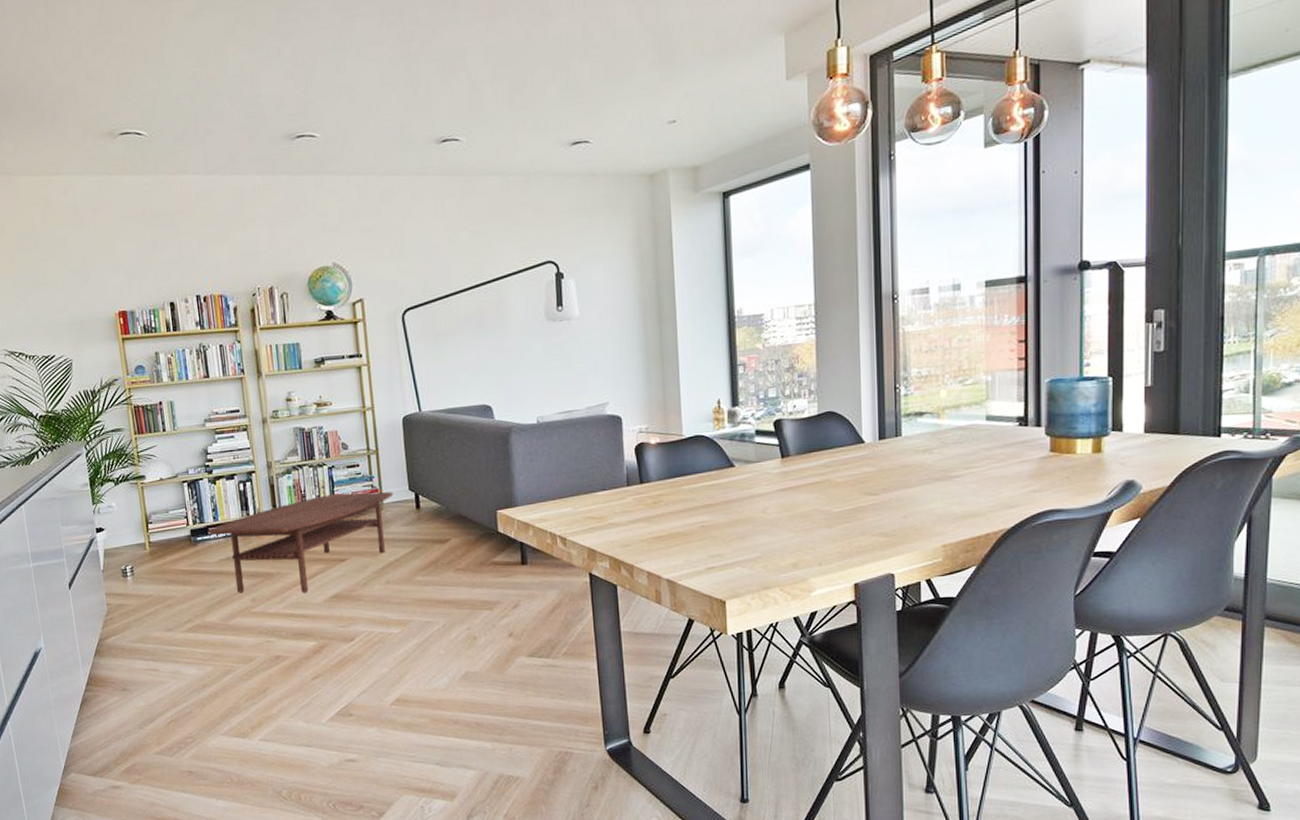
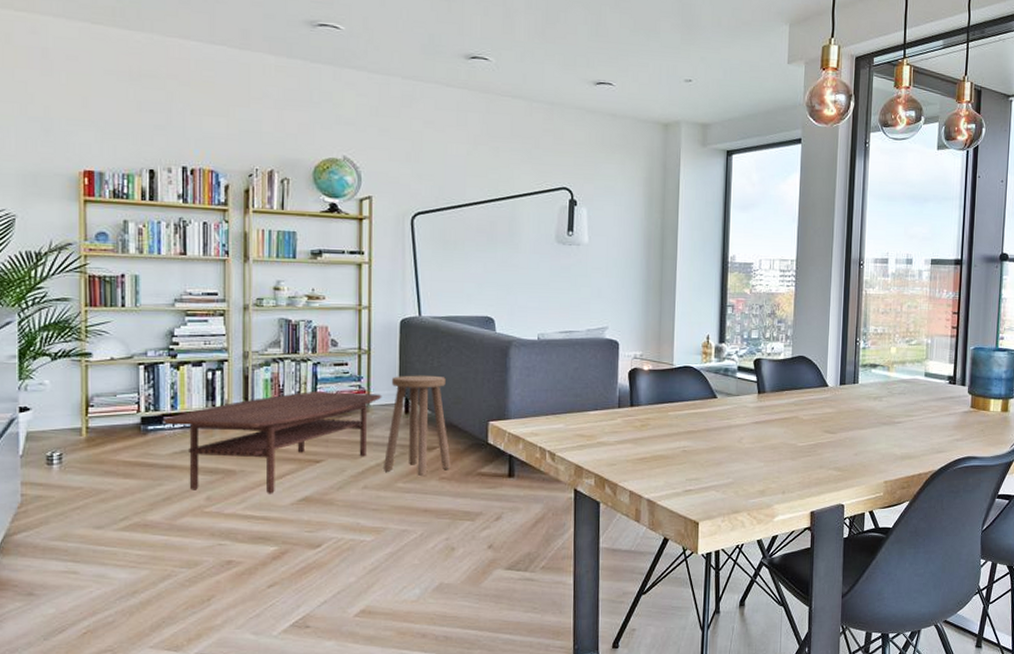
stool: none [401,469,465,569] -> present [383,375,451,477]

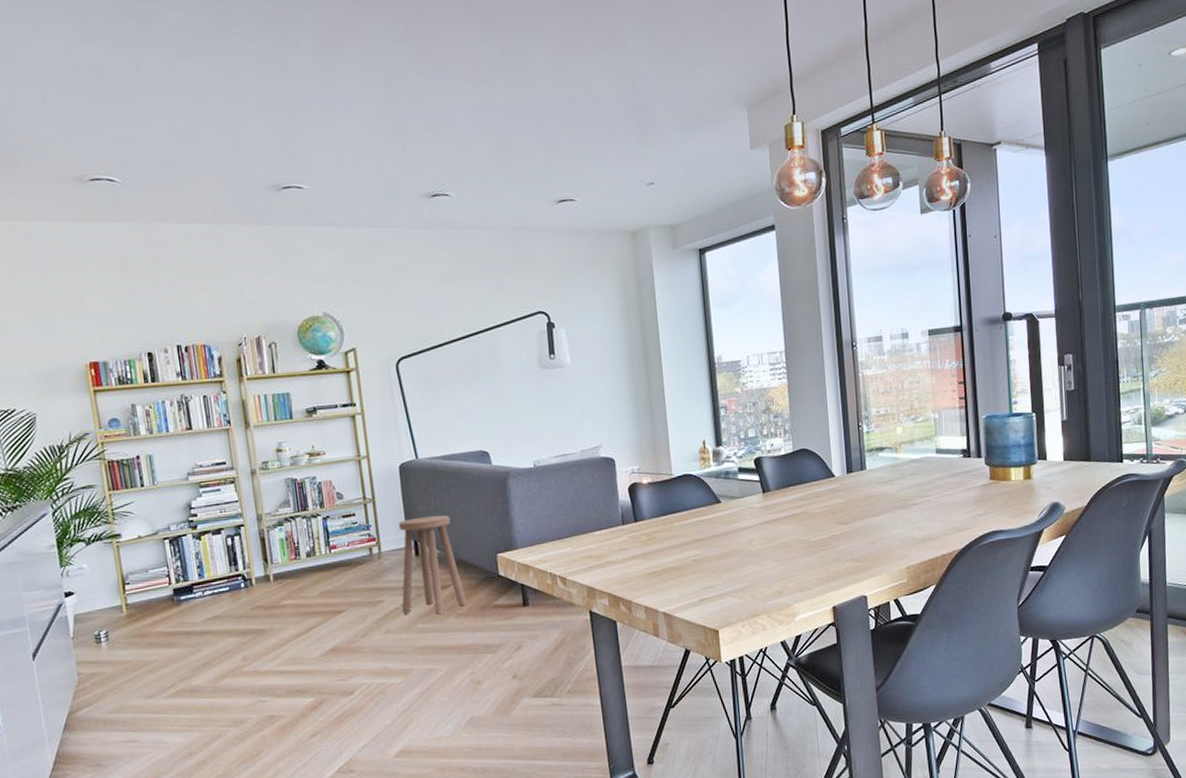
coffee table: present [162,392,382,494] -> none [192,540,392,653]

